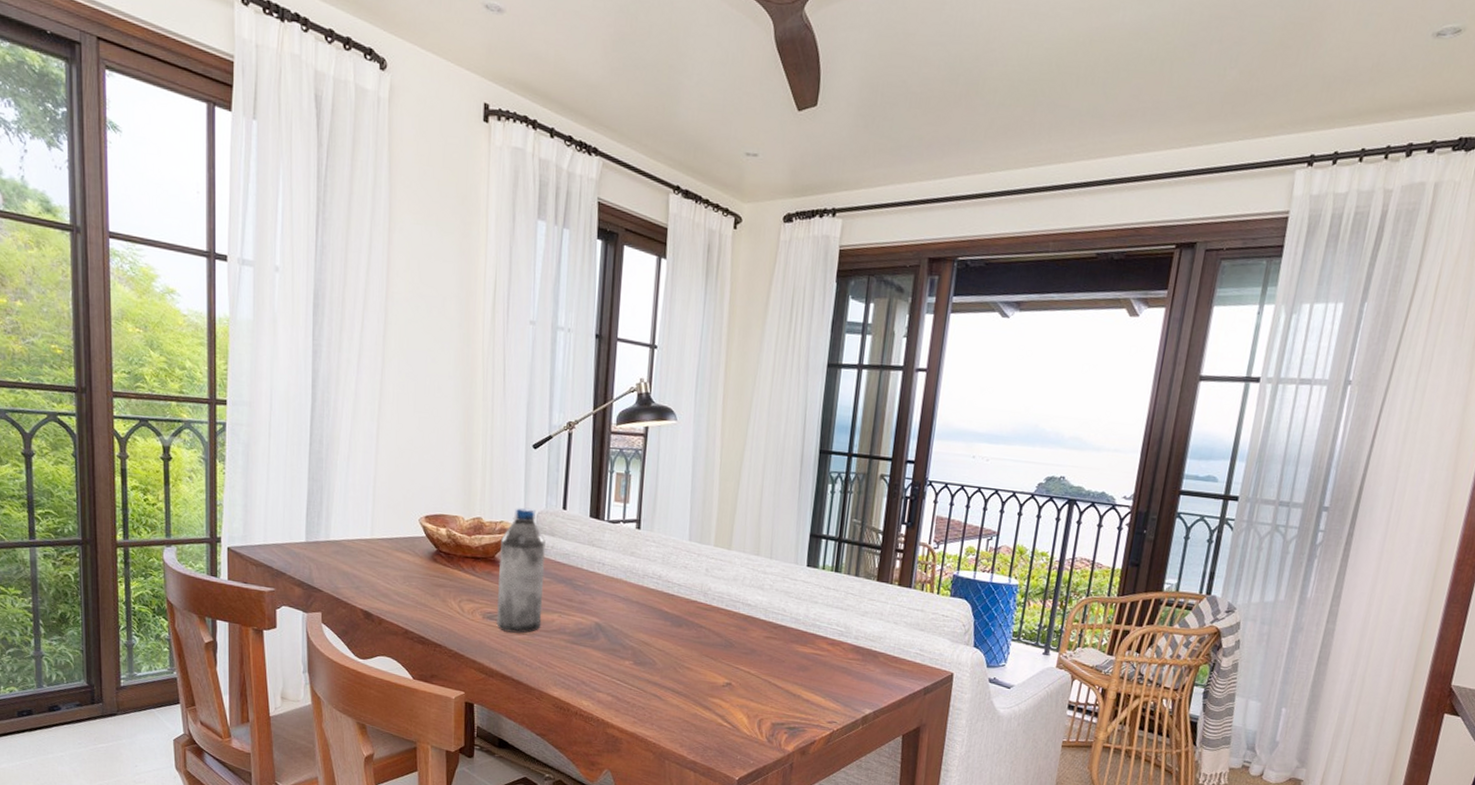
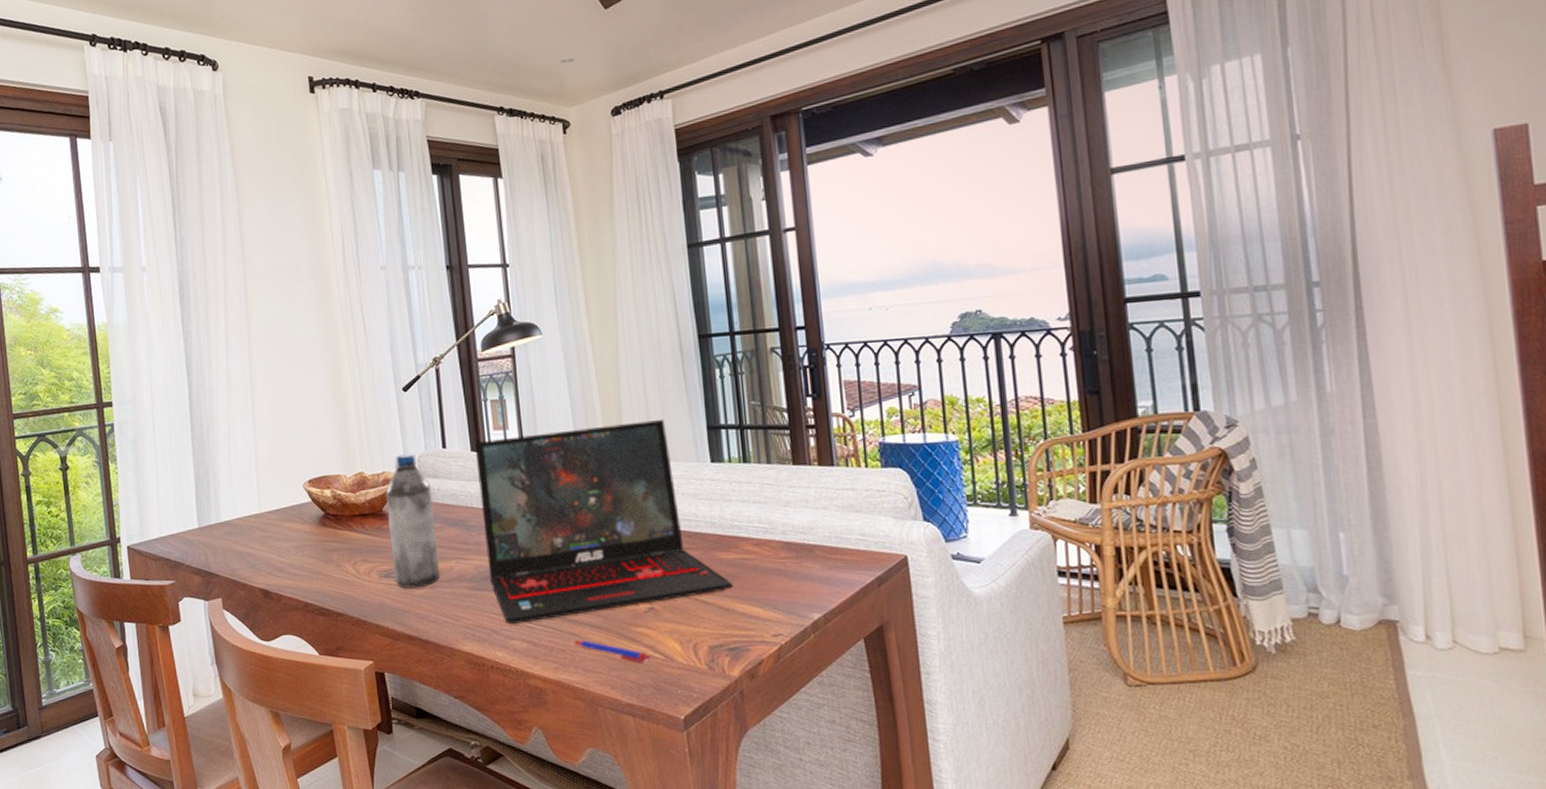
laptop: none [587,509,804,680] -> present [474,420,733,625]
pen: none [653,701,720,729] -> present [572,640,651,664]

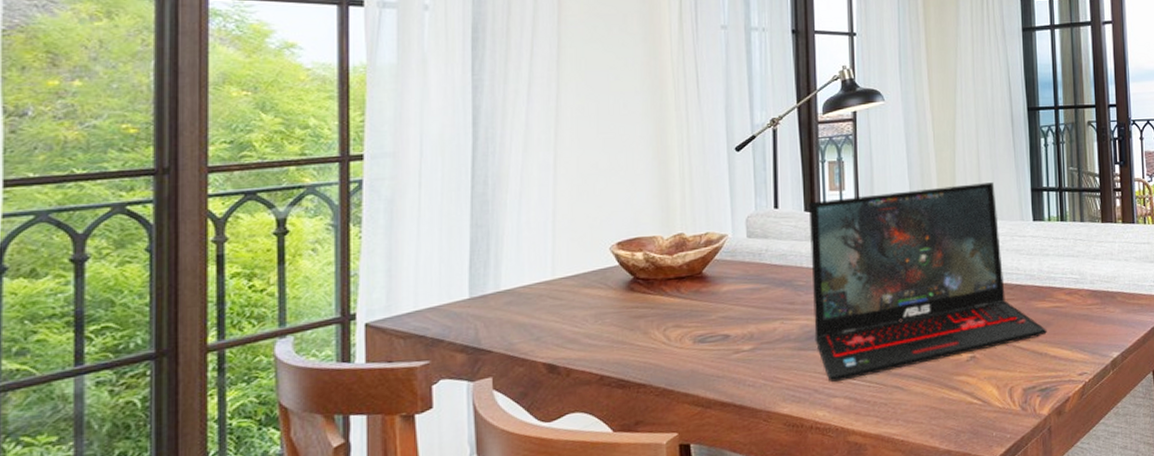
water bottle: present [386,453,441,589] -> none [708,213,762,353]
pen: present [572,640,651,664] -> none [895,392,970,411]

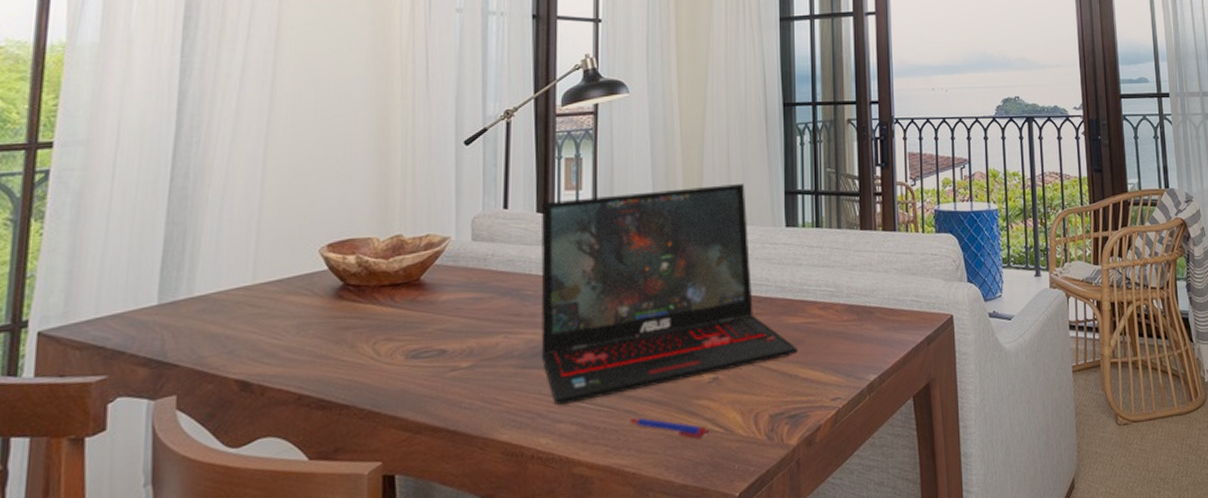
pen: none [895,392,970,411] -> present [628,417,710,439]

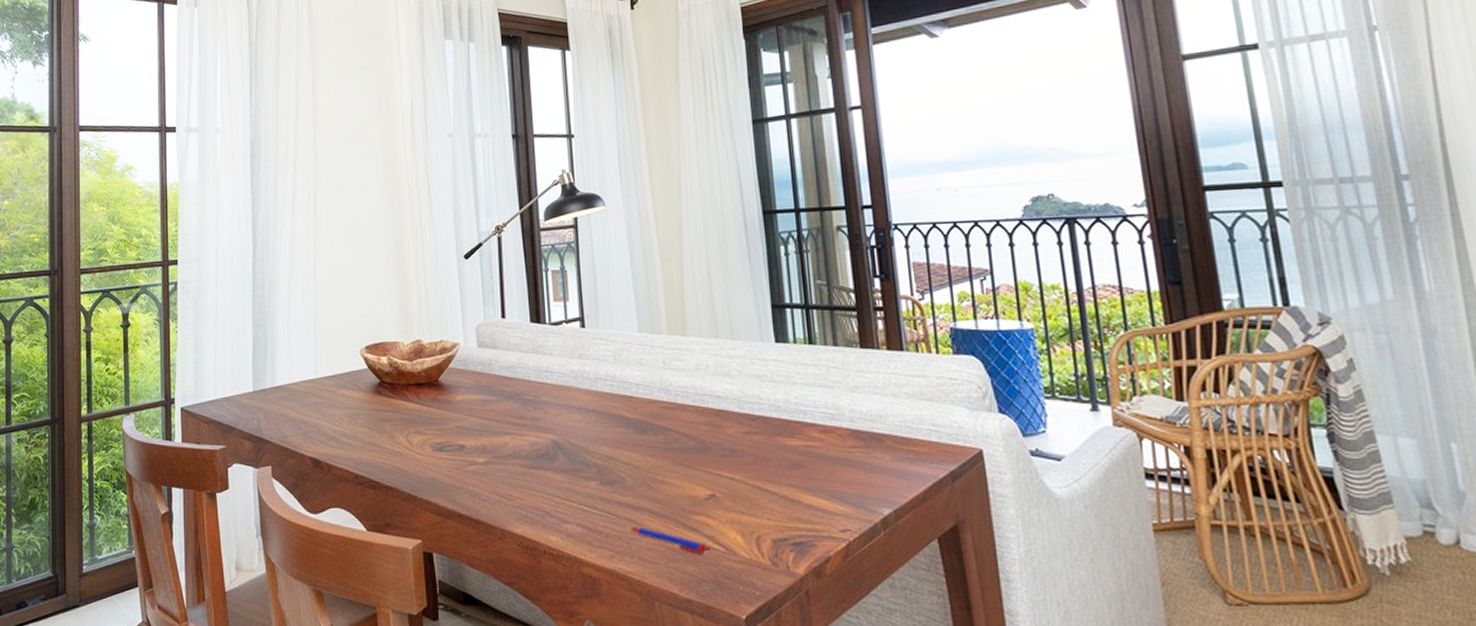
laptop: present [541,184,798,406] -> none [533,296,798,507]

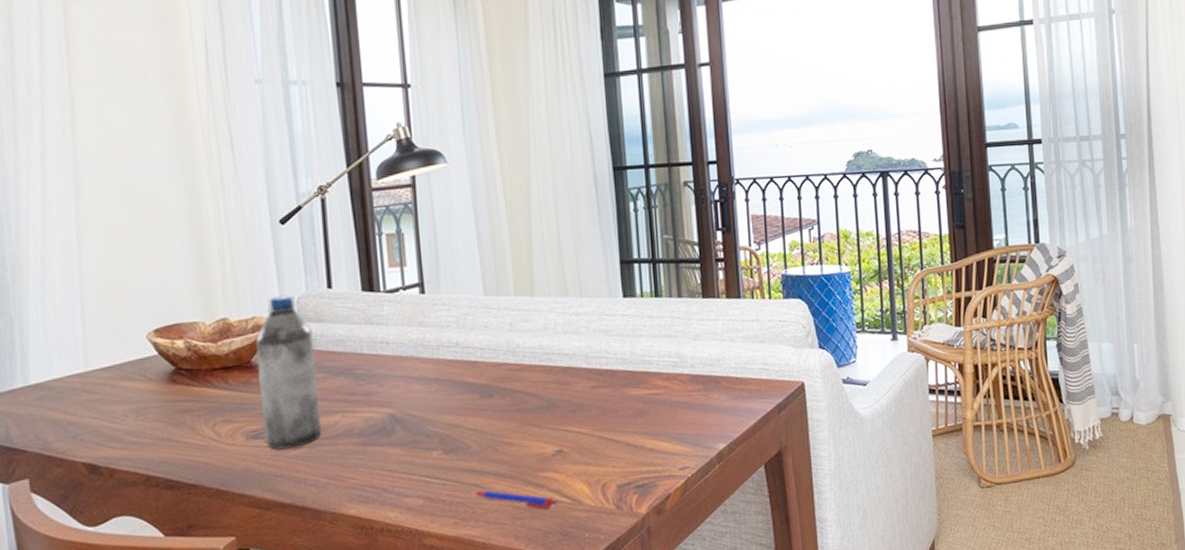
water bottle: none [443,322,495,464] -> present [256,295,322,450]

